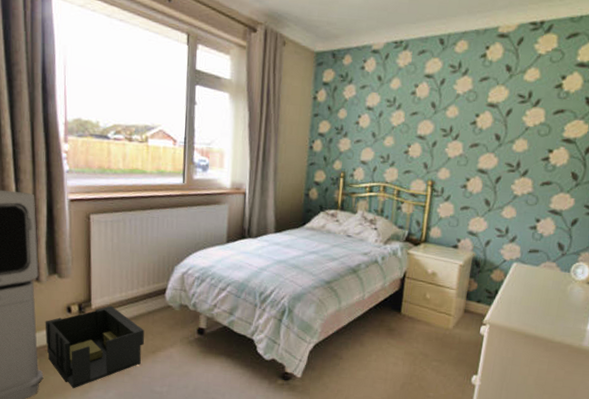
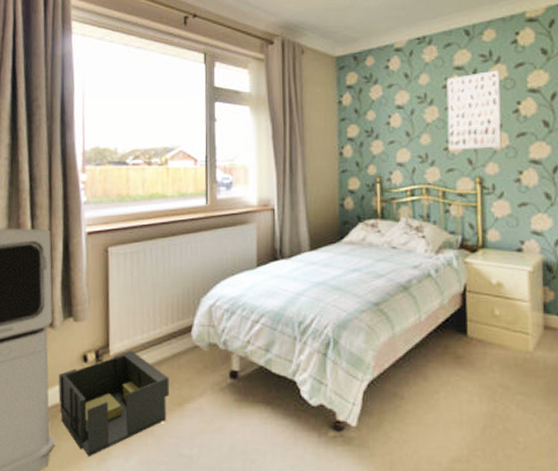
wall art: none [408,81,465,155] -> present [446,70,502,150]

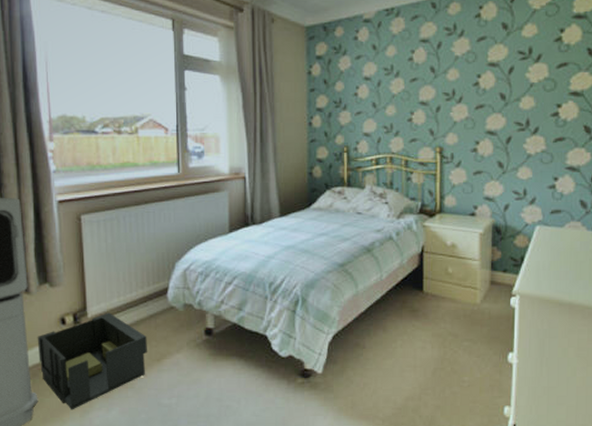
wall art: present [446,70,502,150] -> none [412,43,463,121]

